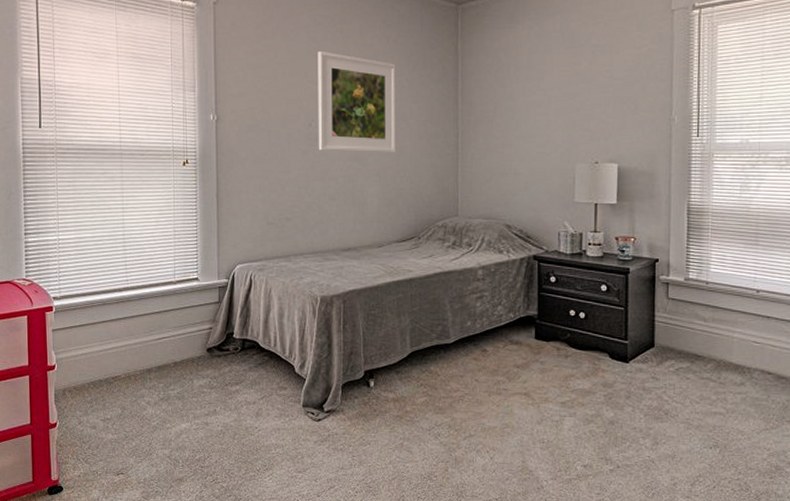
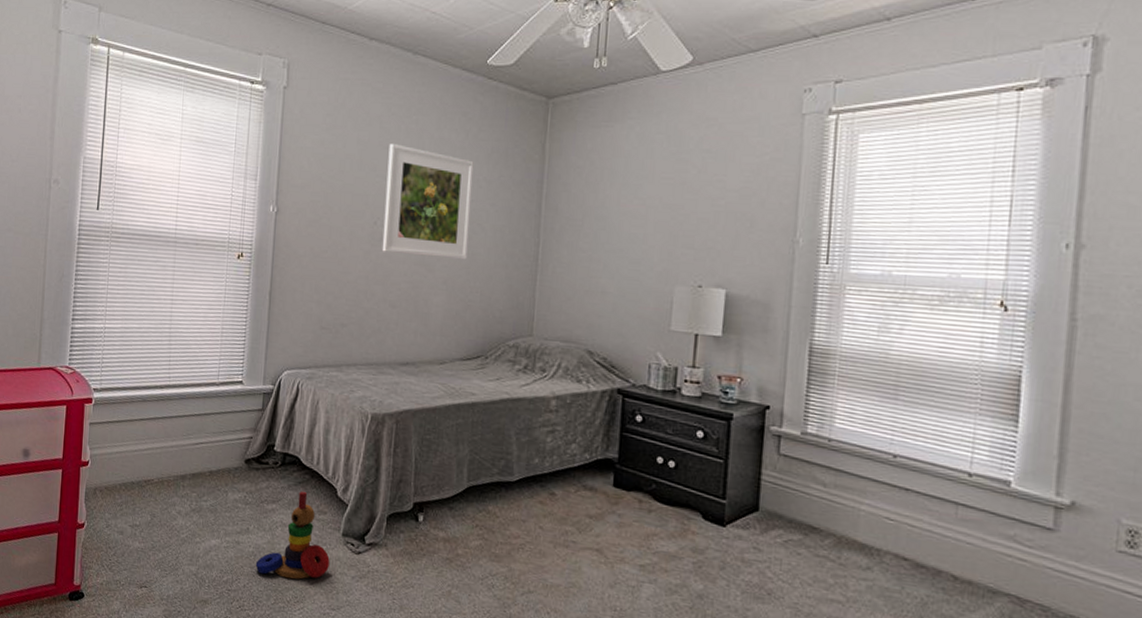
stacking toy: none [225,371,293,450] -> present [255,491,330,580]

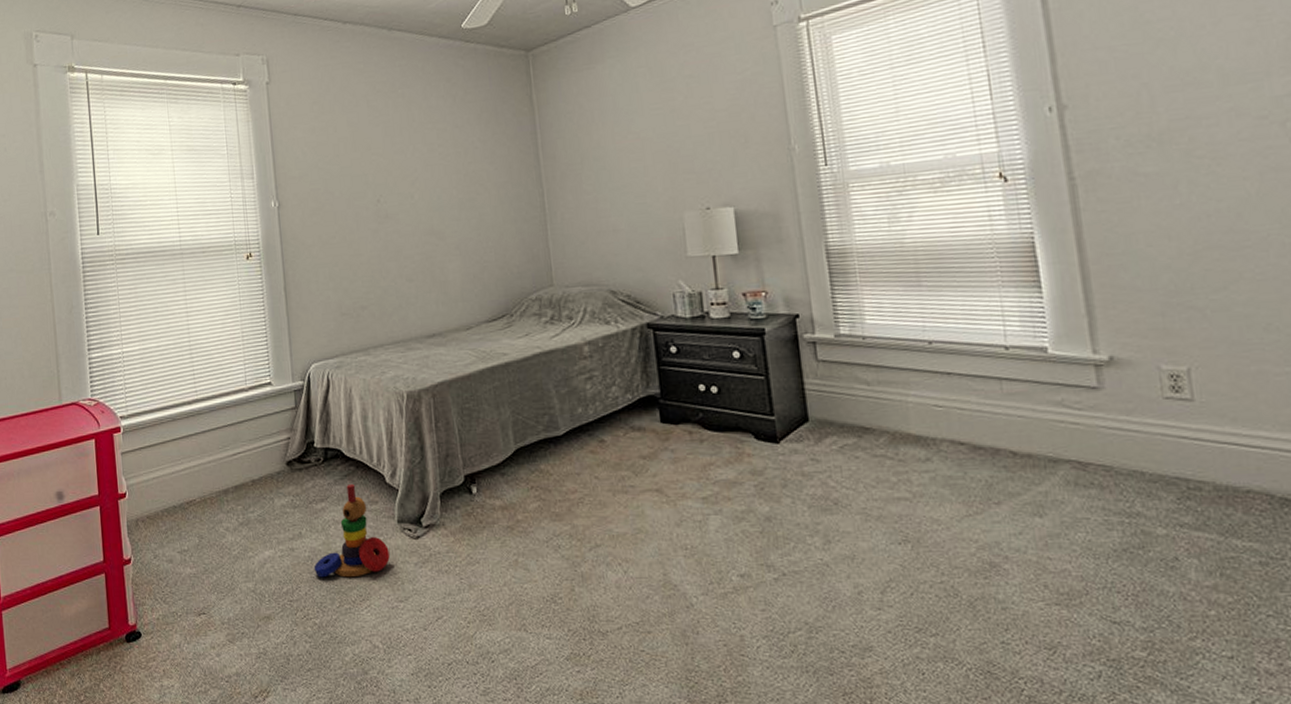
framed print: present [382,144,474,260] -> none [379,120,475,228]

